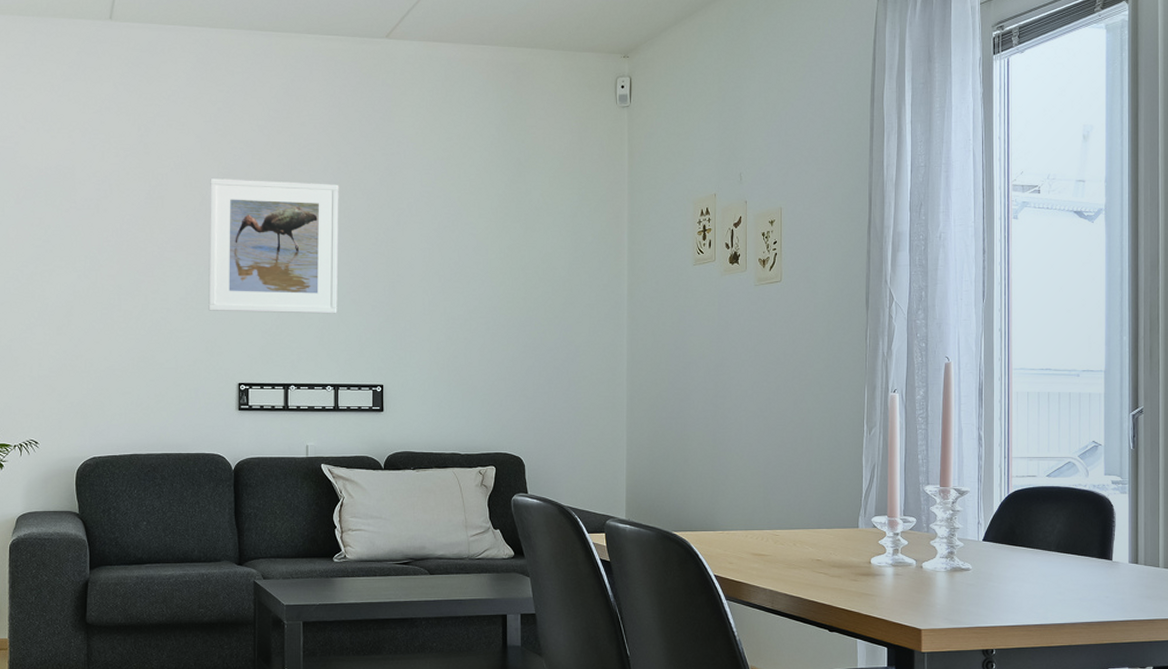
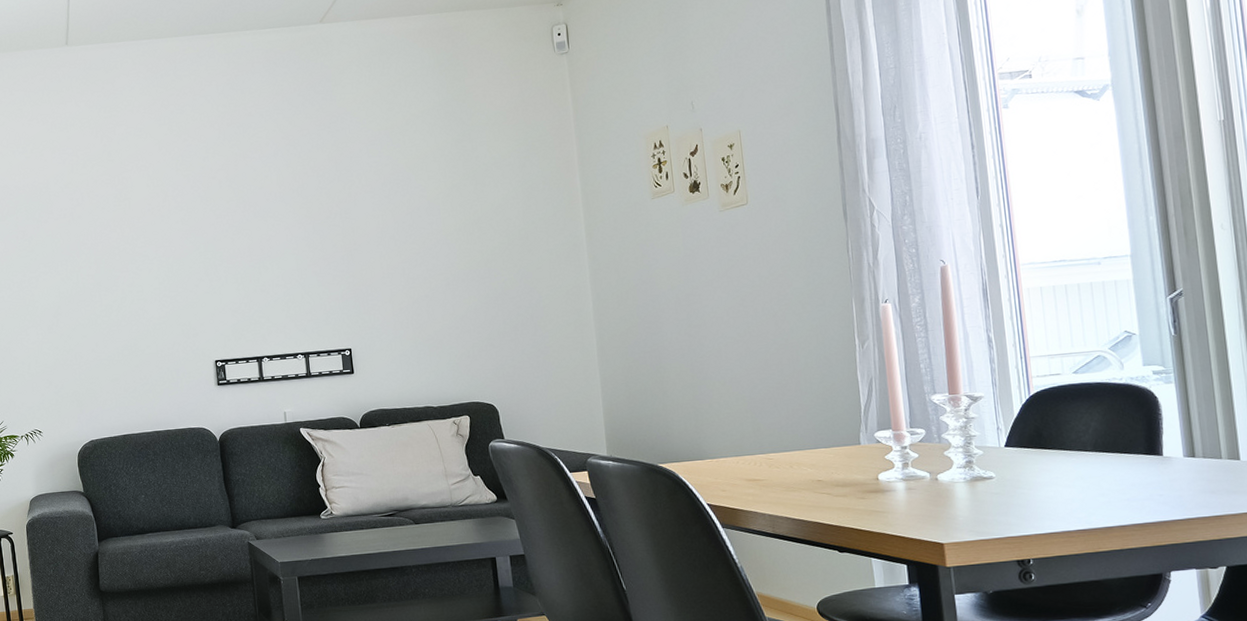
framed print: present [208,178,339,314] -> none [170,166,301,297]

